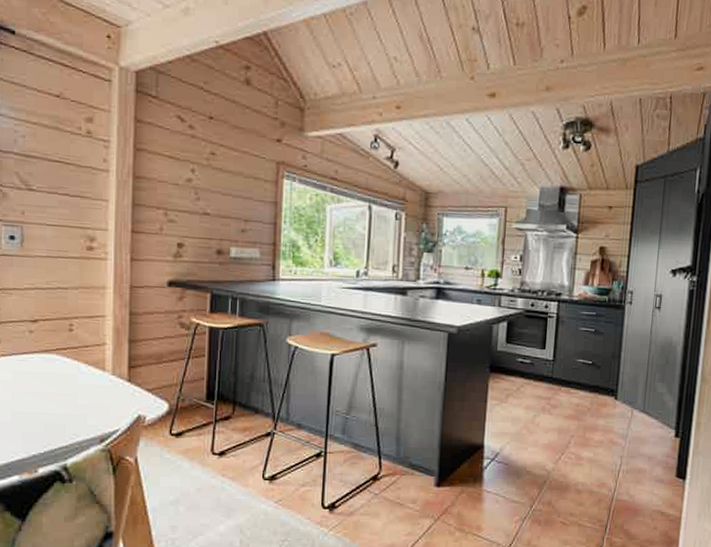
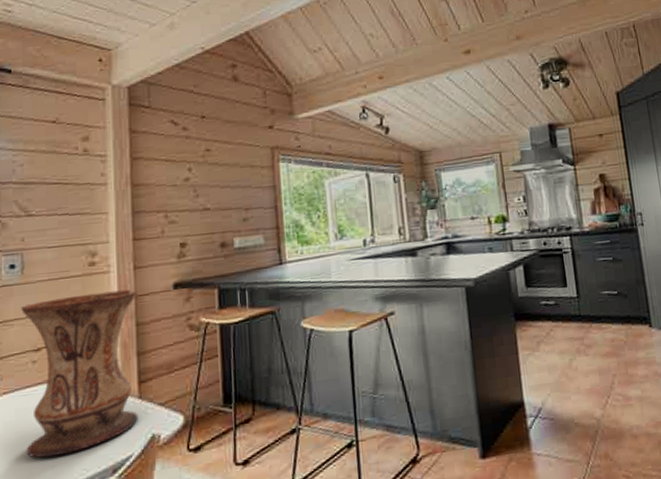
vase: none [20,276,133,419] -> present [21,289,138,458]

